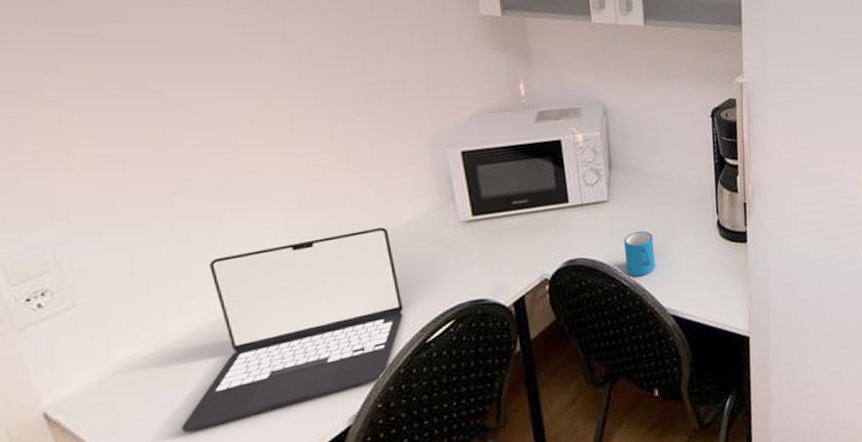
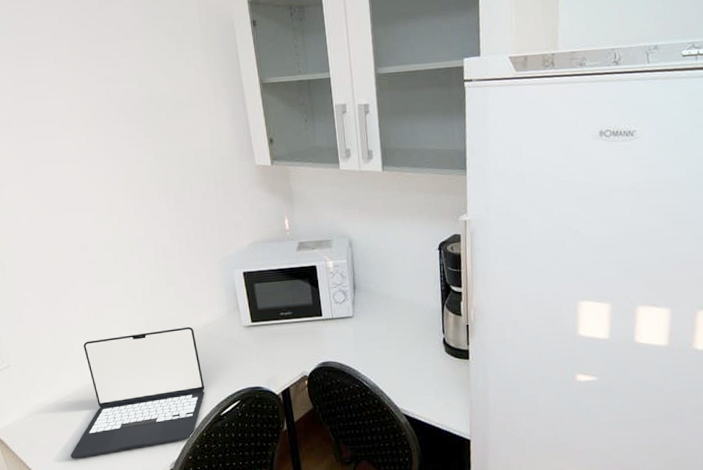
mug: present [624,231,655,277] -> none [366,343,391,380]

